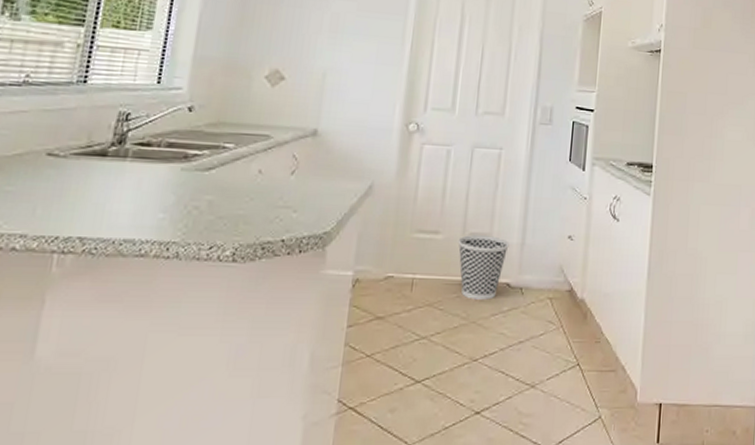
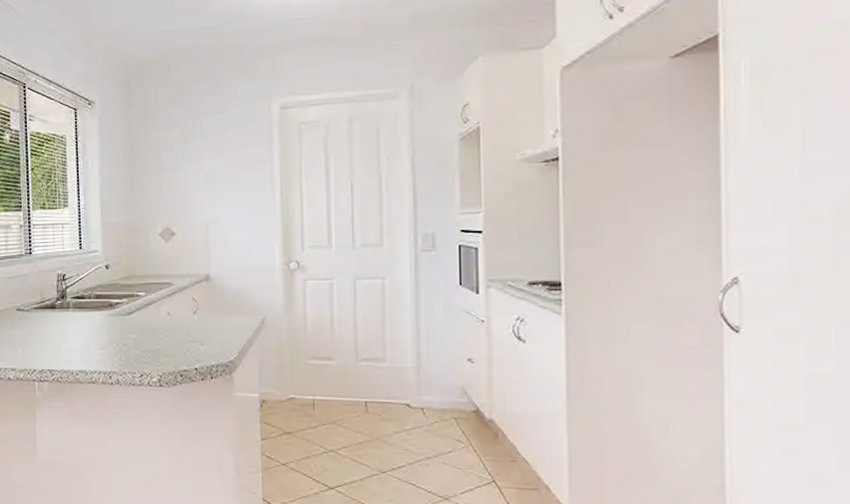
wastebasket: present [458,235,509,300] -> none [352,360,404,419]

